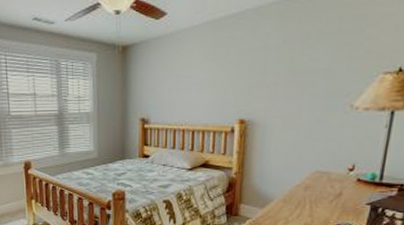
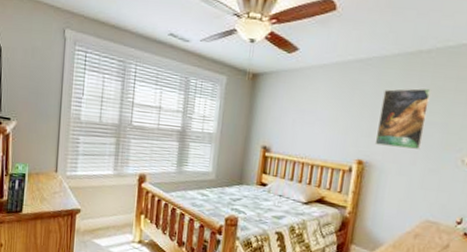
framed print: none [255,34,313,101] -> present [374,88,432,151]

